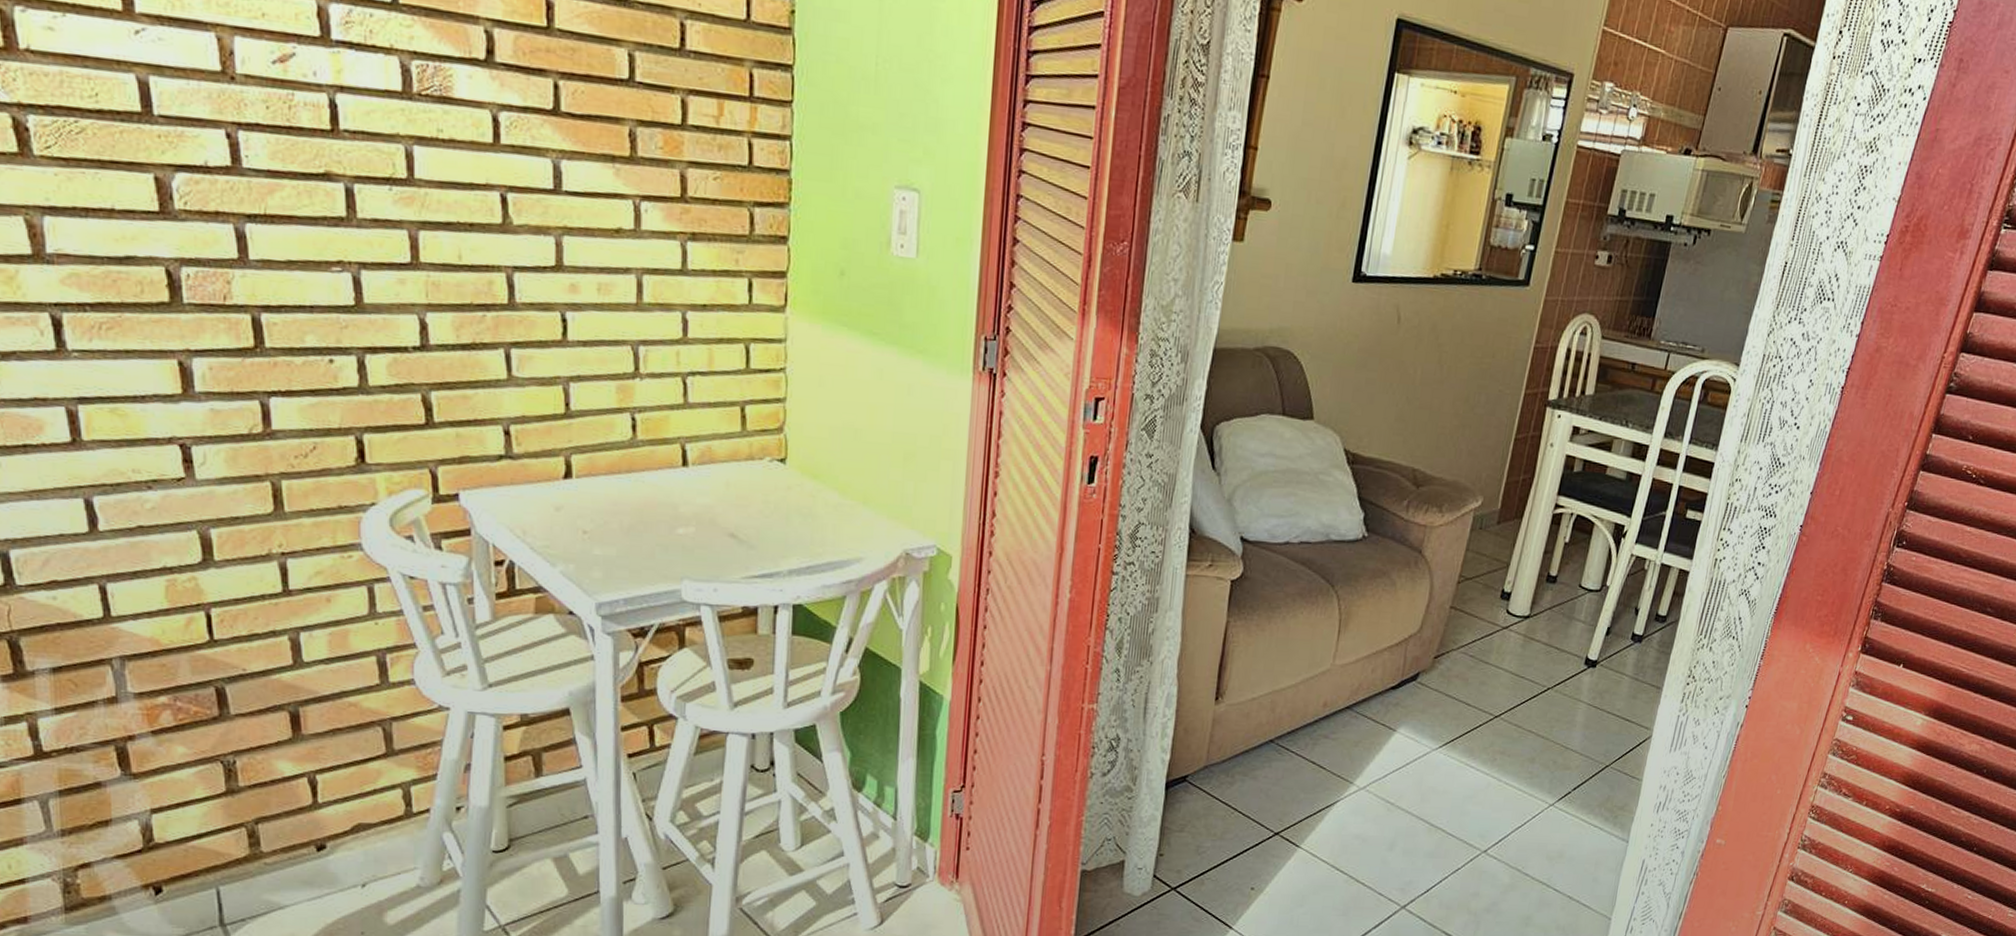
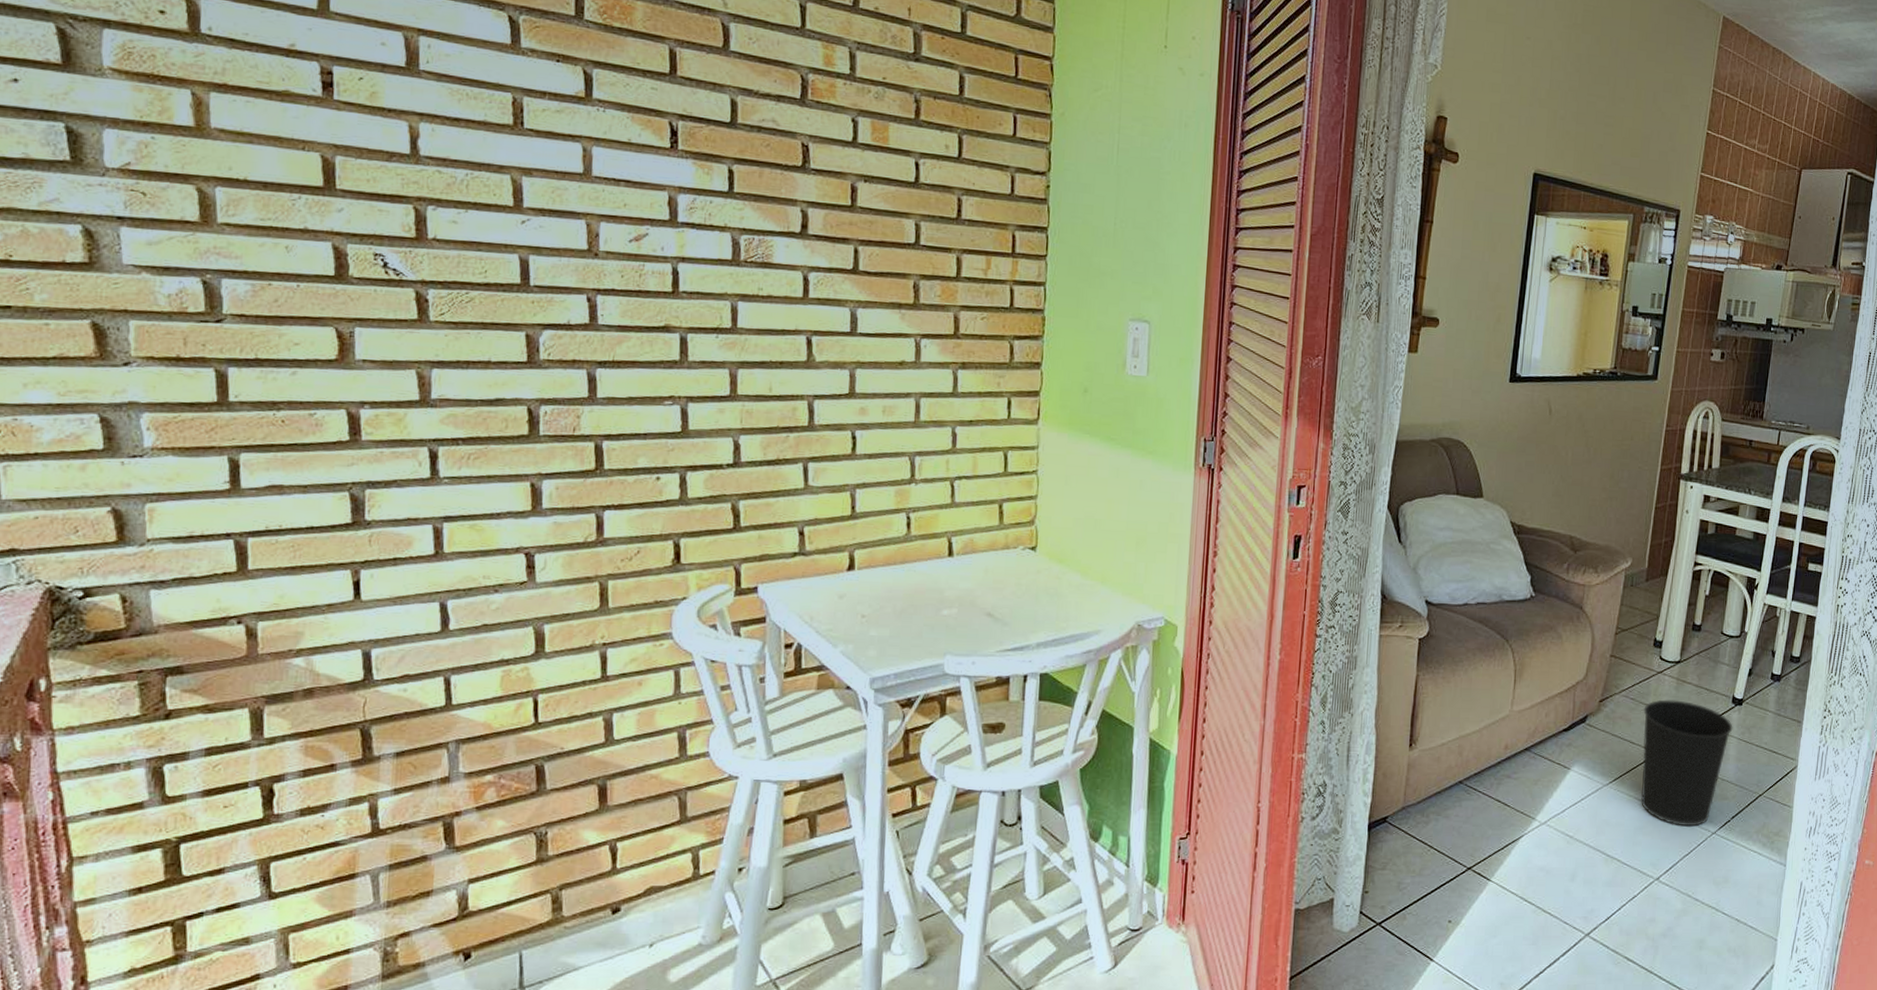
wastebasket: none [1473,658,1584,797] -> present [1641,699,1733,827]

